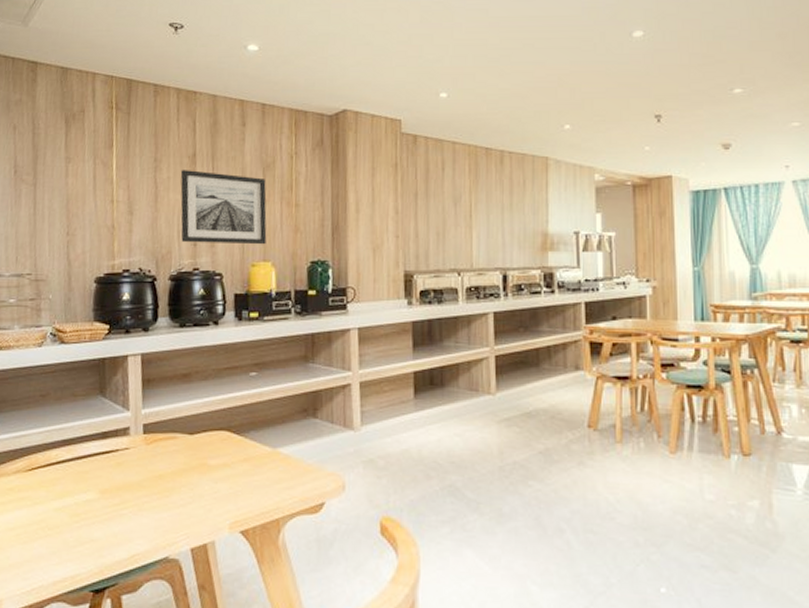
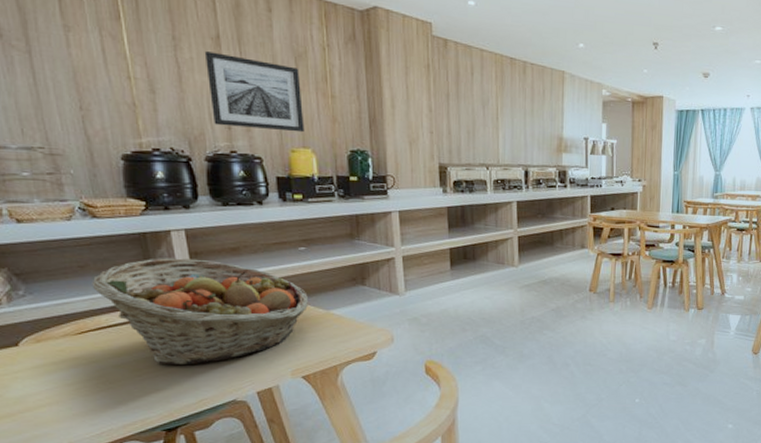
fruit basket: none [49,385,256,512] -> present [91,258,309,366]

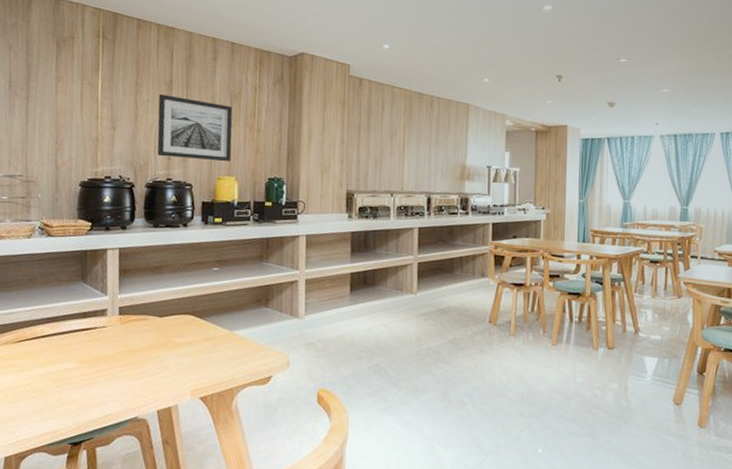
fruit basket: present [91,258,309,366] -> none [36,274,216,379]

